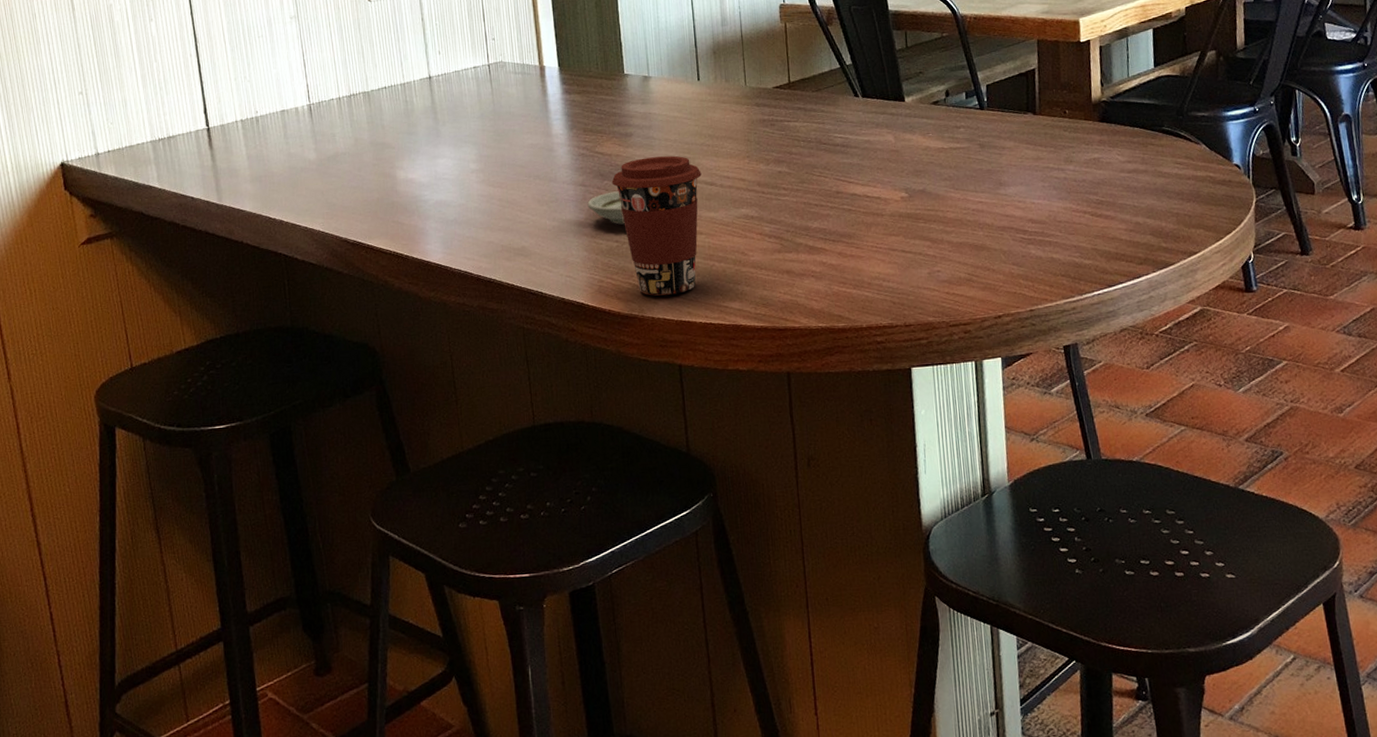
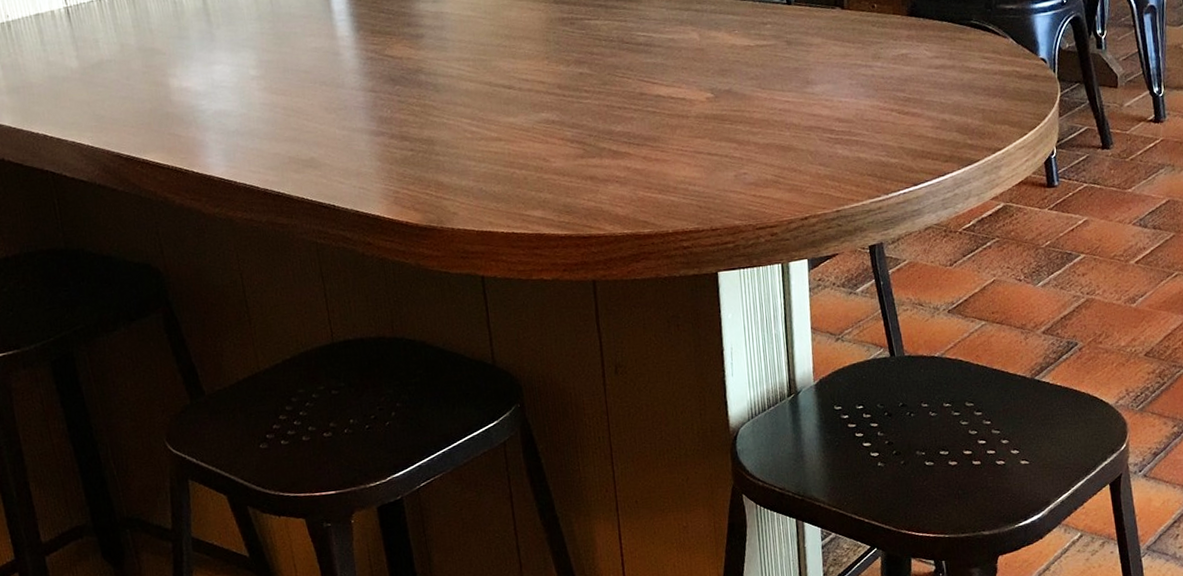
saucer: present [587,191,625,225] -> none [378,97,419,132]
coffee cup: present [611,155,702,296] -> none [403,58,499,206]

